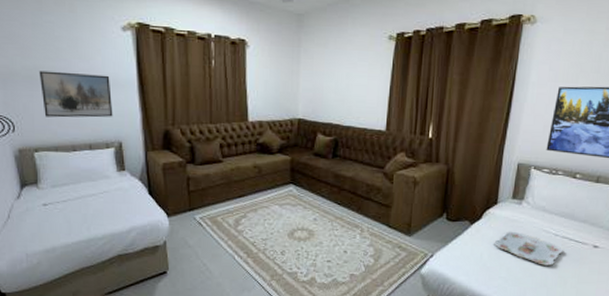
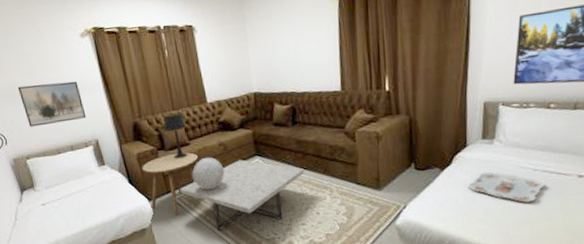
side table: none [166,169,229,236] -> present [142,152,198,216]
table lamp: none [197,126,221,175] -> present [163,113,187,159]
coffee table: none [204,185,338,258] -> present [180,159,305,231]
decorative sphere: none [220,178,255,213] -> present [192,157,225,190]

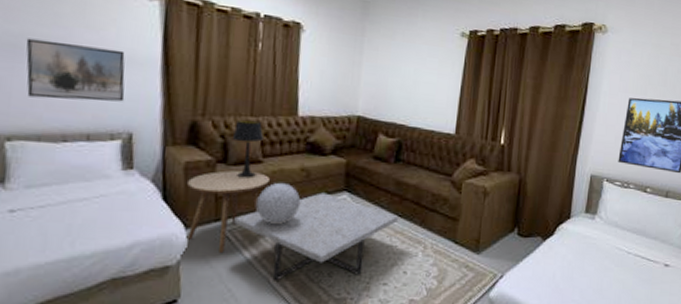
serving tray: present [468,171,545,203] -> none [567,248,636,286]

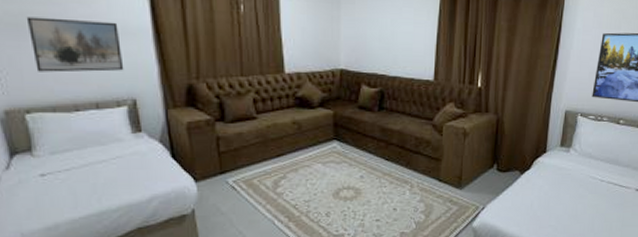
side table: present [188,170,270,254] -> none [192,128,265,202]
table lamp: present [232,119,263,179] -> none [226,80,255,134]
coffee table: present [234,192,399,281] -> none [237,142,386,223]
decorative sphere: present [256,182,301,225] -> none [256,135,295,174]

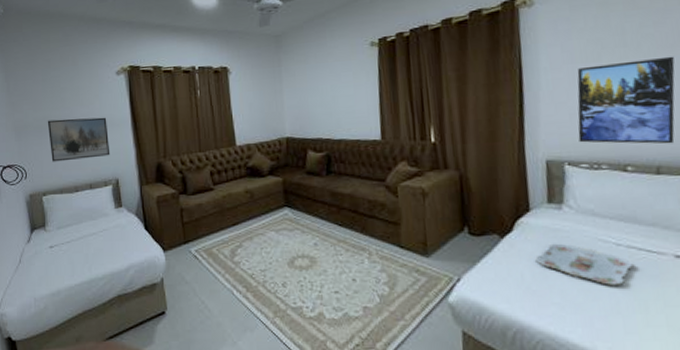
serving tray: none [544,179,609,211] -> present [535,243,633,285]

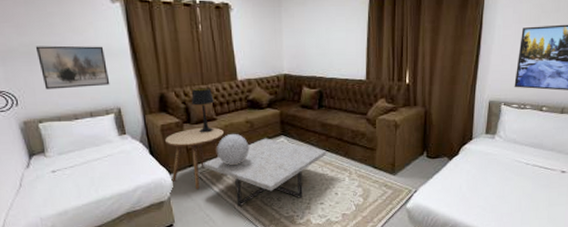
side table: none [161,199,221,271] -> present [165,127,224,190]
table lamp: none [188,155,211,205] -> present [191,87,214,133]
coffee table: none [199,210,340,293] -> present [203,138,327,207]
decorative sphere: none [214,205,250,243] -> present [217,133,250,166]
serving tray: present [535,243,633,285] -> none [471,163,534,192]

